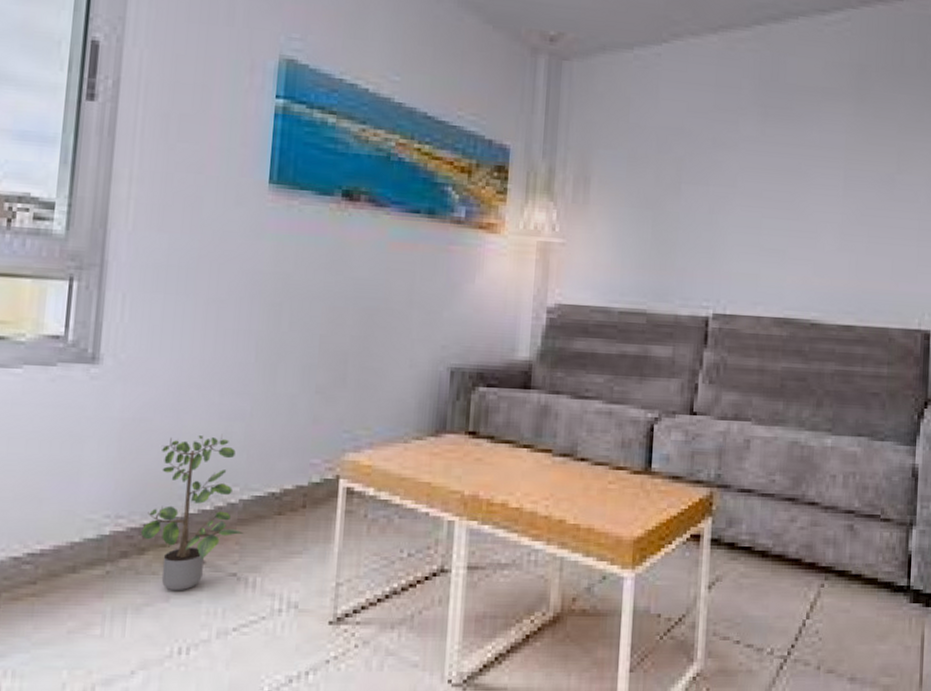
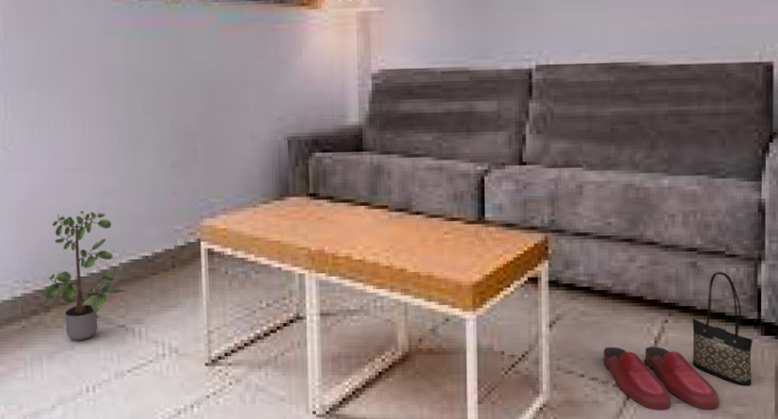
slippers: none [759,611,869,681] -> present [603,346,720,411]
tote bag: none [845,536,902,655] -> present [692,272,753,385]

